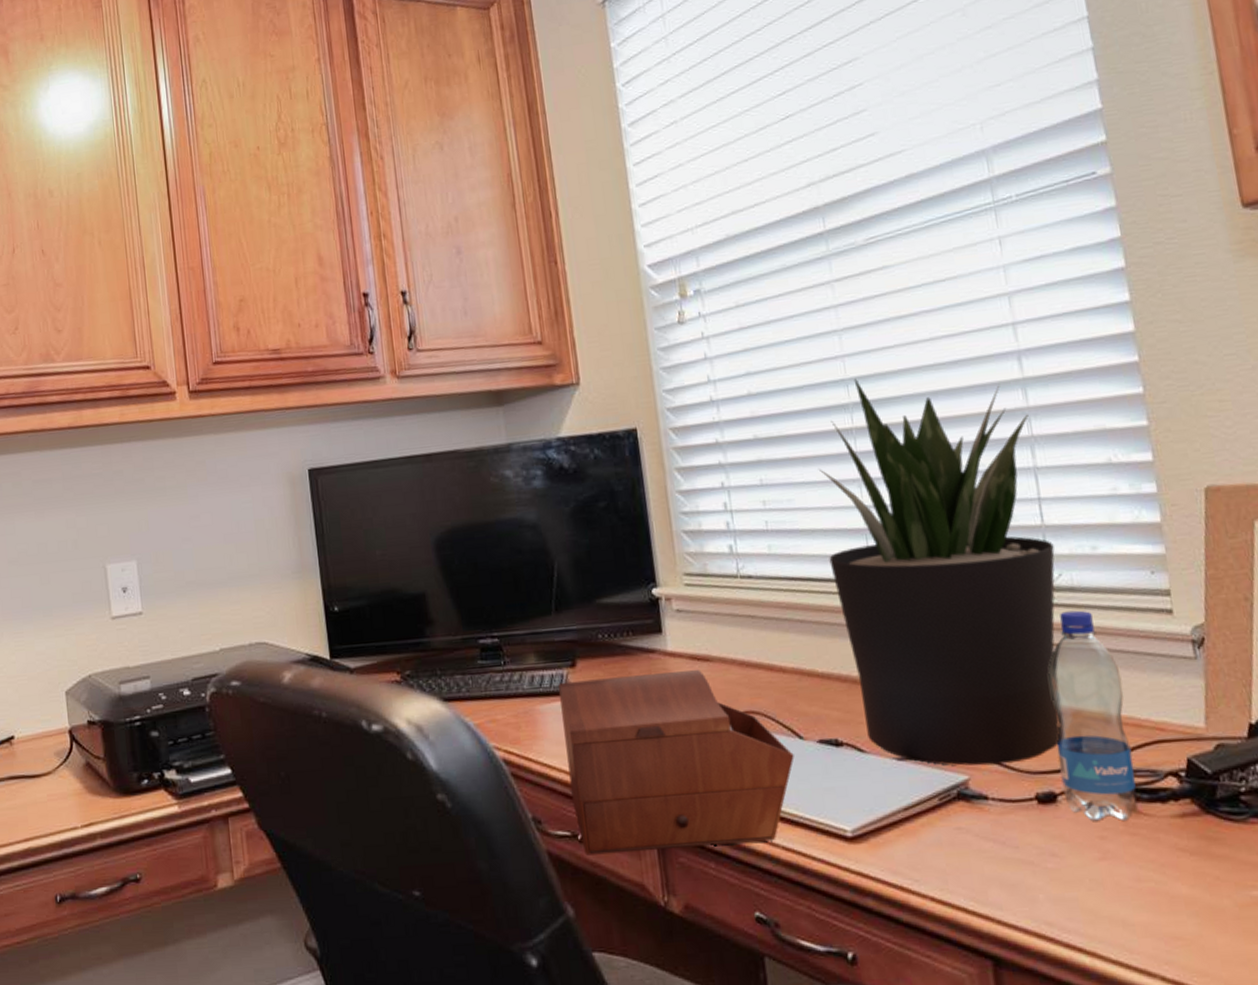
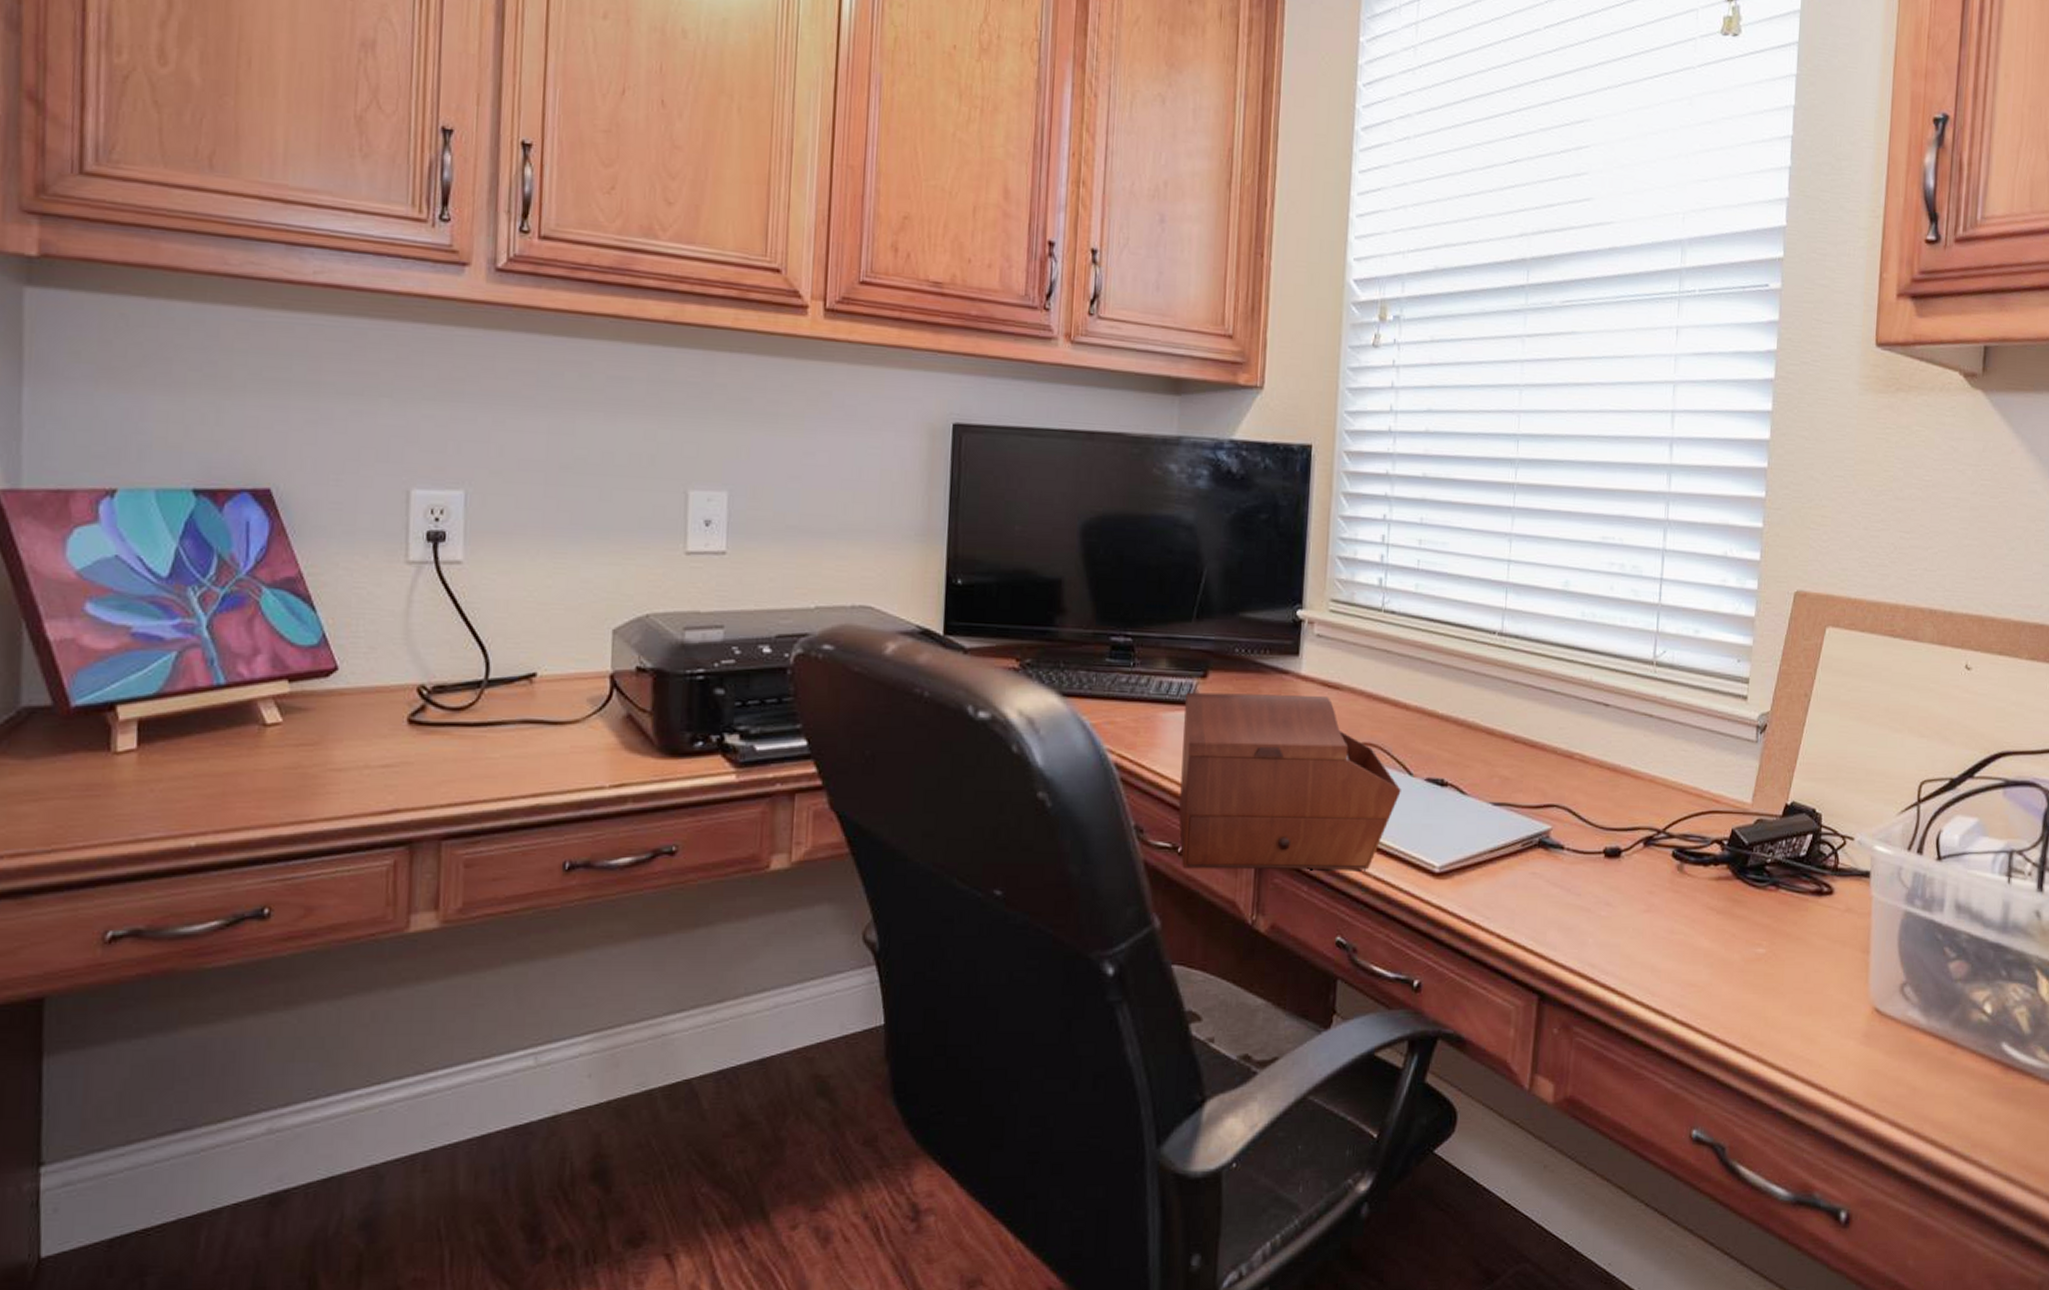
planter: present [818,378,1060,766] -> none [1469,435,1668,819]
bottle: present [1048,610,1138,822] -> none [1627,686,1695,880]

